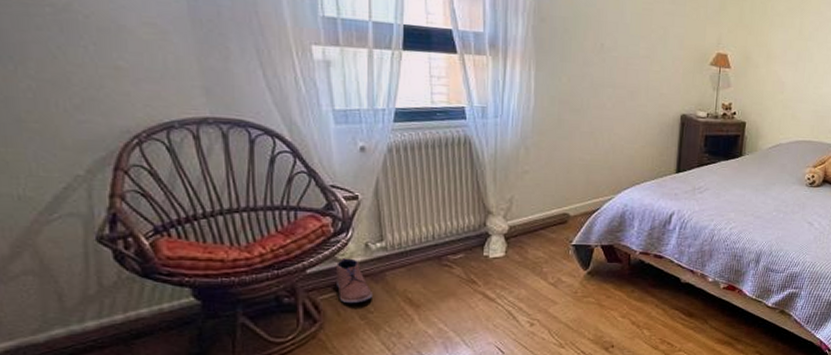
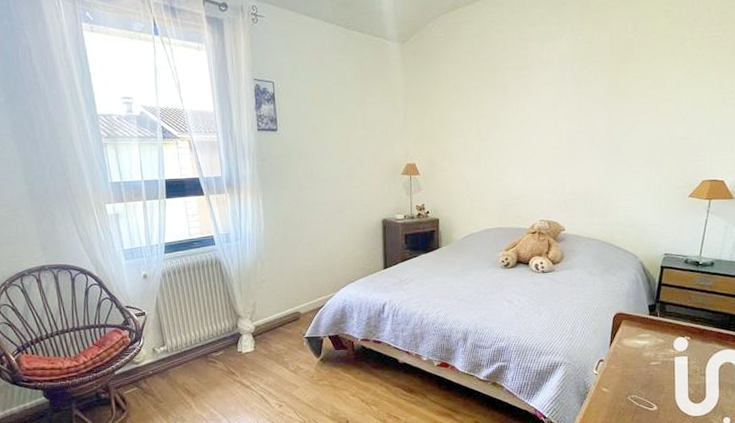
shoe: present [336,257,372,304] -> none [134,360,161,396]

